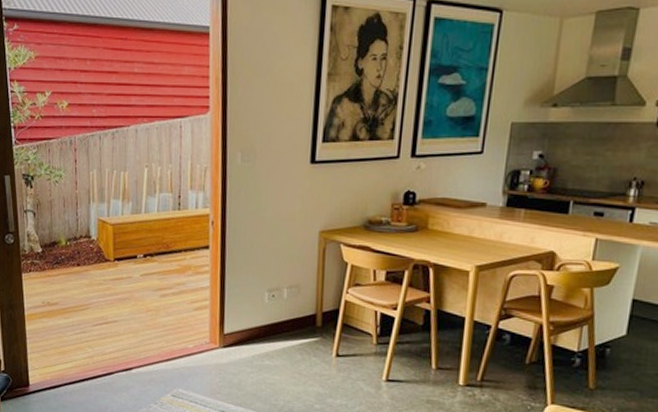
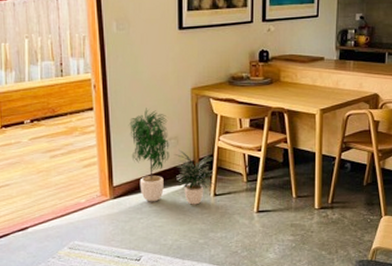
potted plant: none [245,250,340,365] -> present [128,108,214,205]

